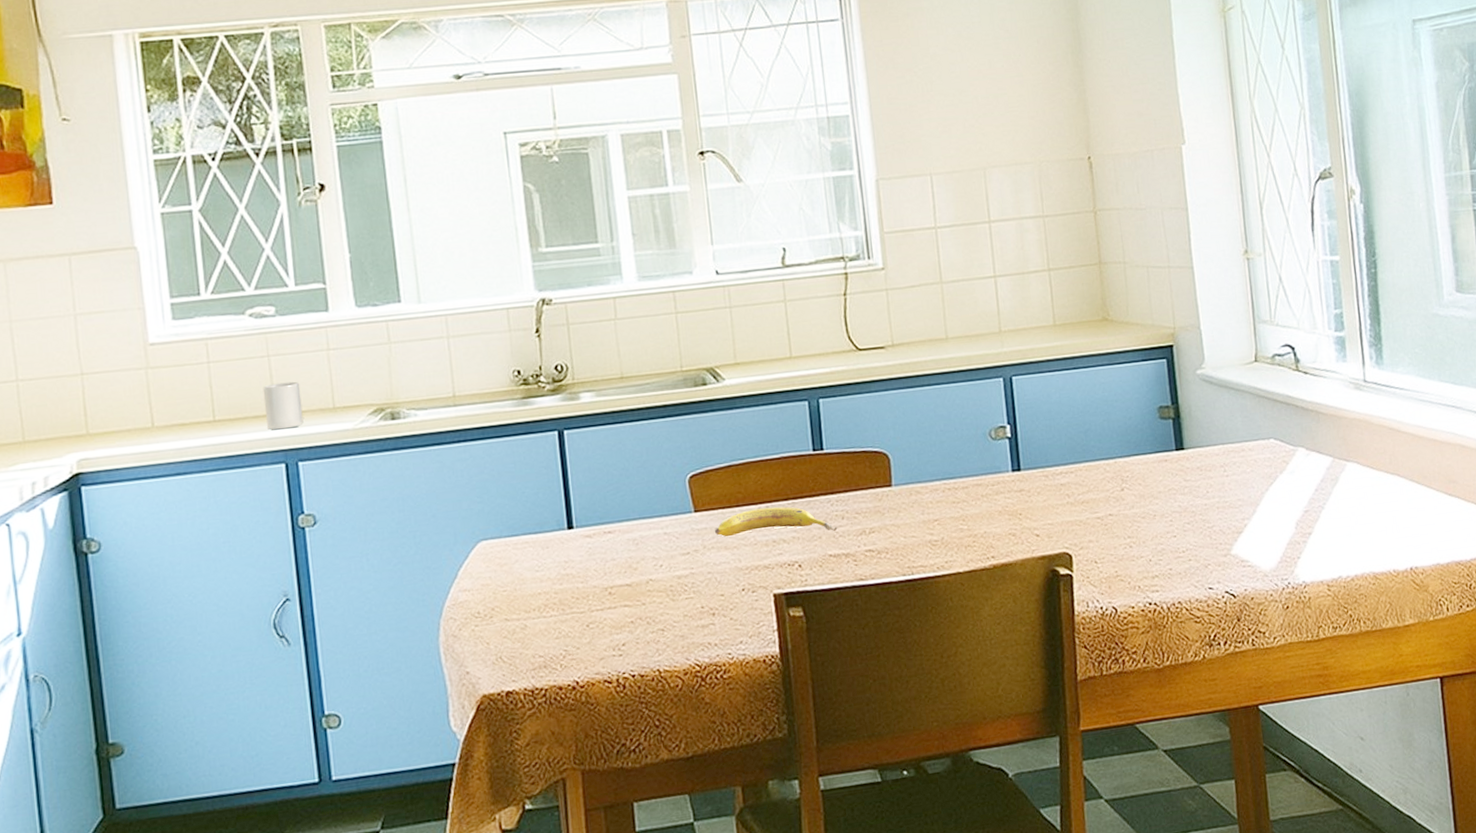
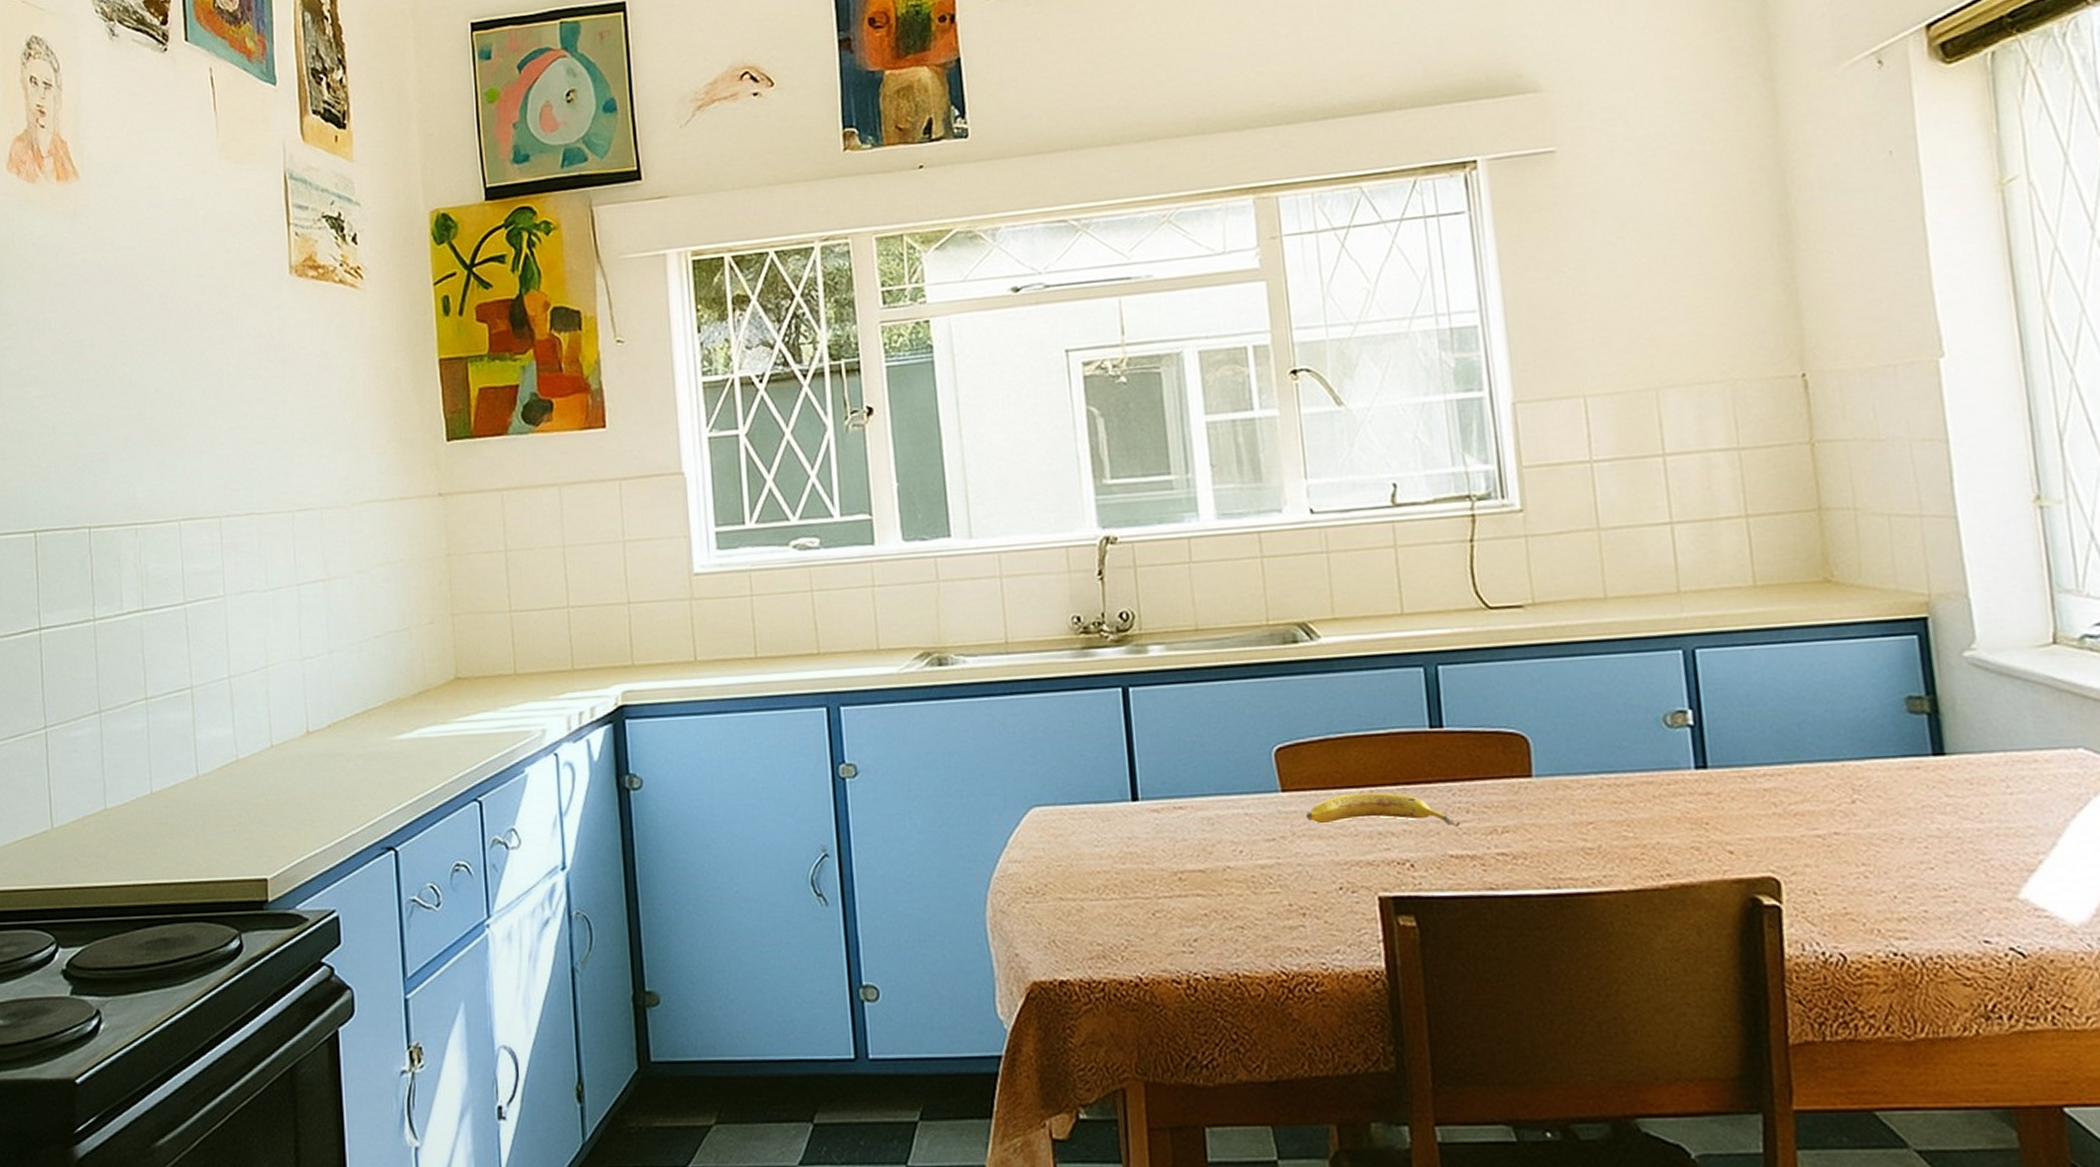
mug: present [262,381,304,430] -> none [805,619,847,671]

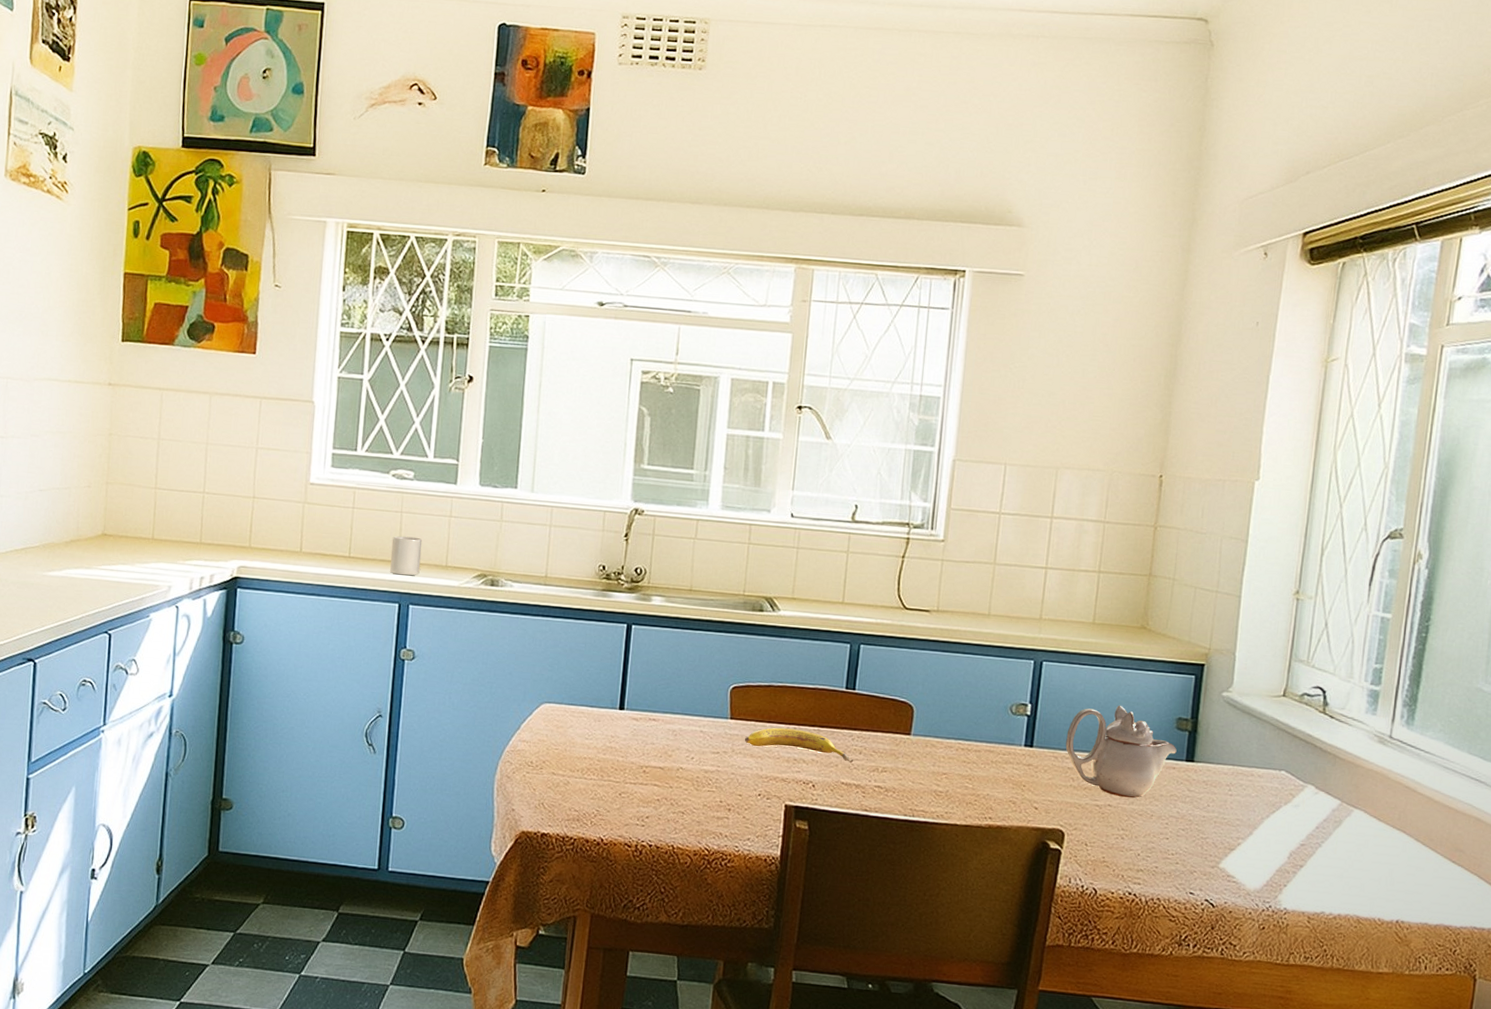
mug: none [805,619,847,671] -> present [389,535,423,576]
teapot: none [1751,693,1916,820] -> present [1065,706,1177,799]

